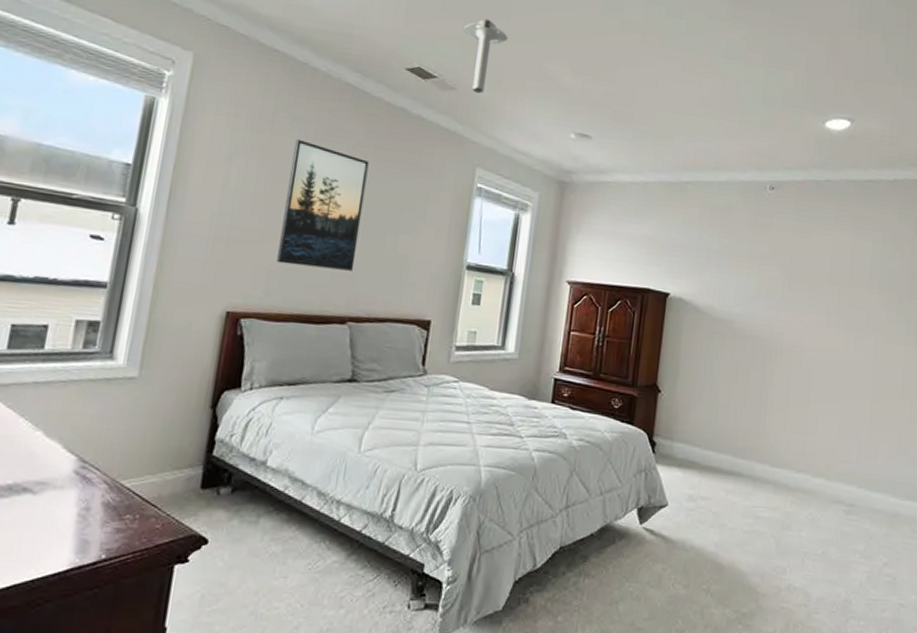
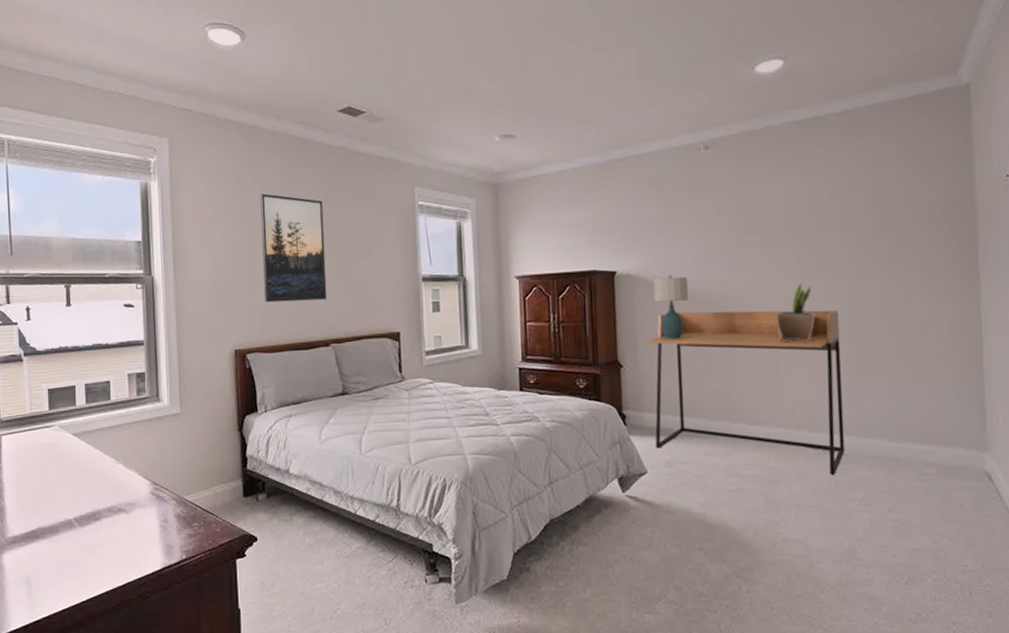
ceiling light: present [464,19,508,94] -> none [381,47,422,119]
desk: none [679,343,866,525] -> present [647,310,845,475]
table lamp: none [702,306,737,371] -> present [653,275,689,340]
potted plant: none [811,333,846,391] -> present [776,283,815,342]

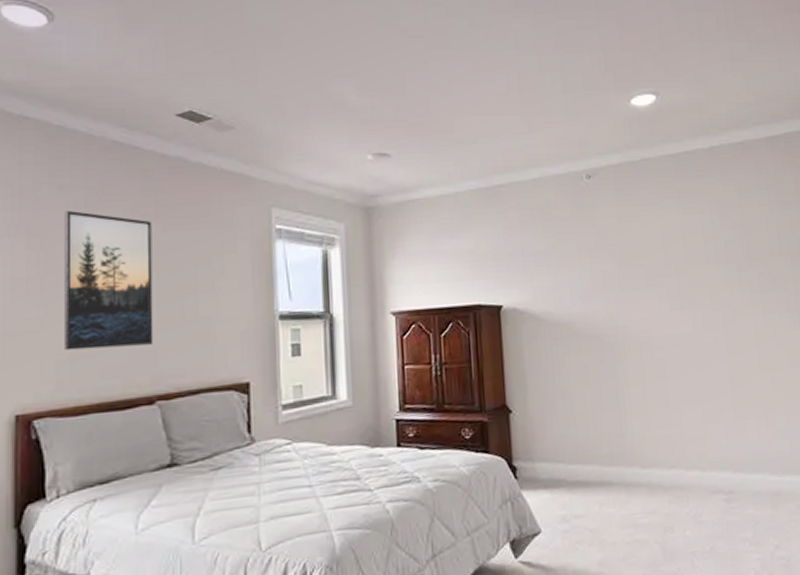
desk: present [647,310,845,475] -> none [536,342,733,516]
table lamp: present [653,275,689,340] -> none [541,309,577,379]
potted plant: present [776,283,815,342] -> none [662,316,698,377]

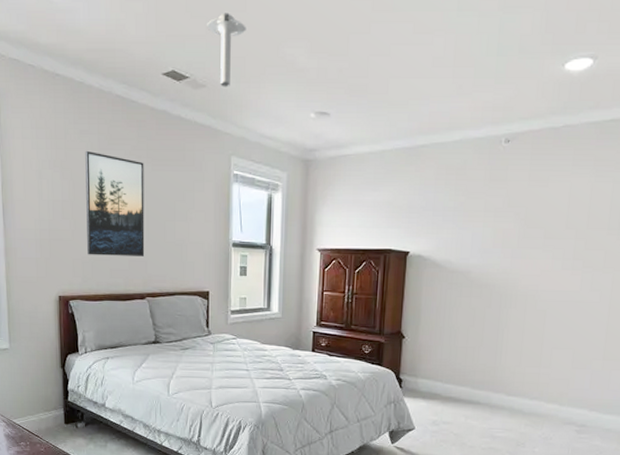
ceiling light: none [233,48,282,129] -> present [207,13,246,87]

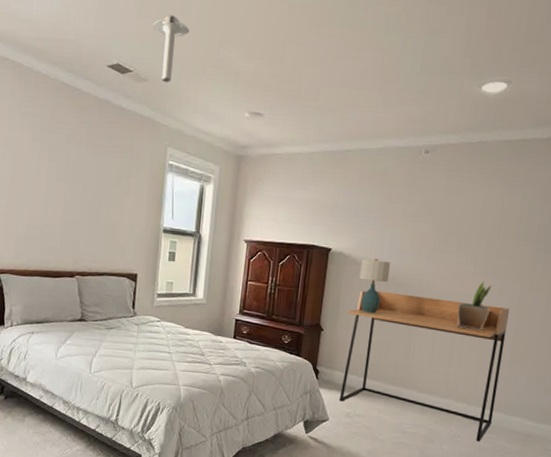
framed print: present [85,150,145,256] -> none [21,131,83,236]
desk: none [424,293,602,442] -> present [339,290,510,441]
table lamp: none [440,259,473,317] -> present [359,258,391,314]
potted plant: none [546,275,582,328] -> present [457,281,492,331]

